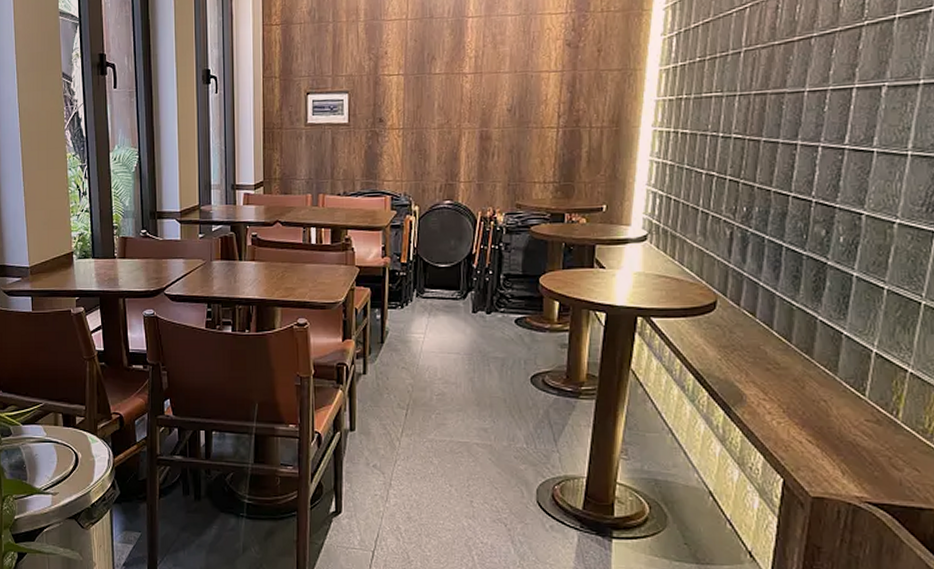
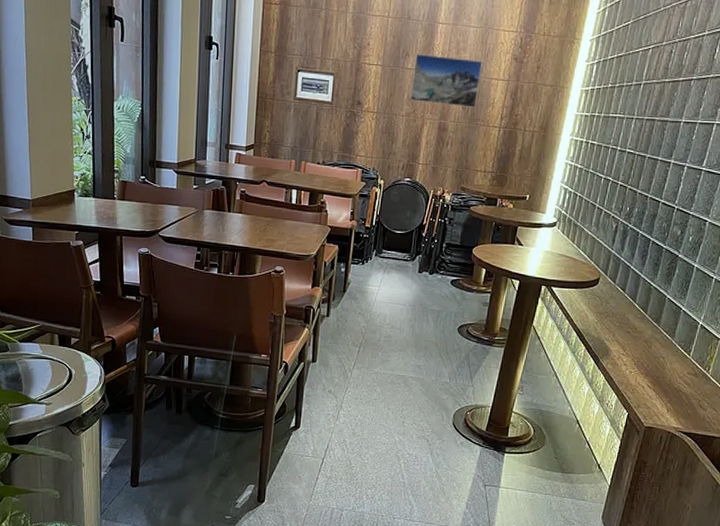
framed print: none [442,52,528,110] -> present [410,54,483,108]

